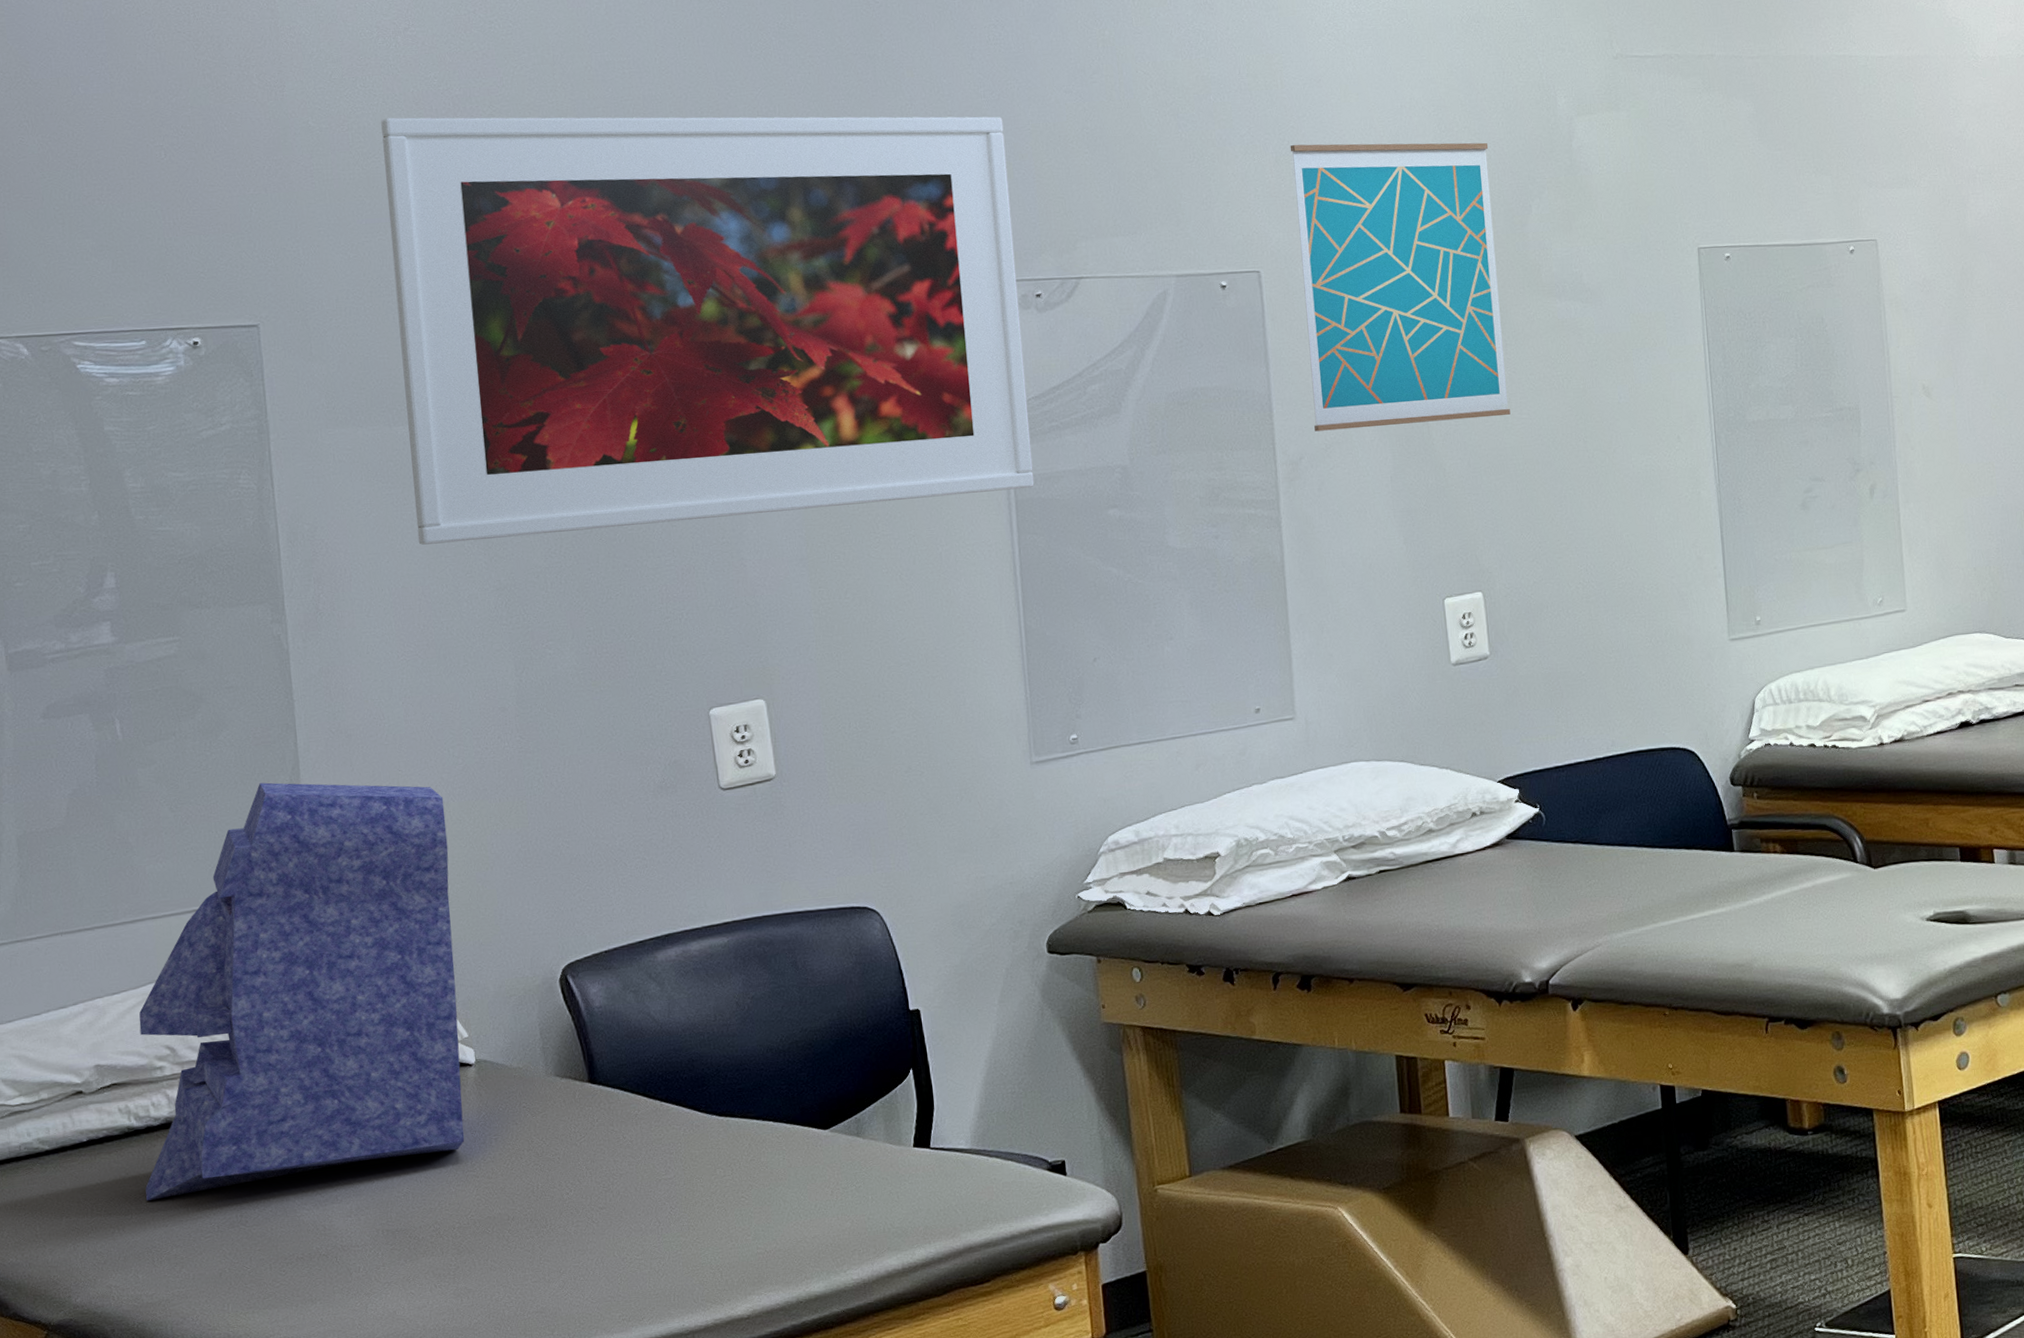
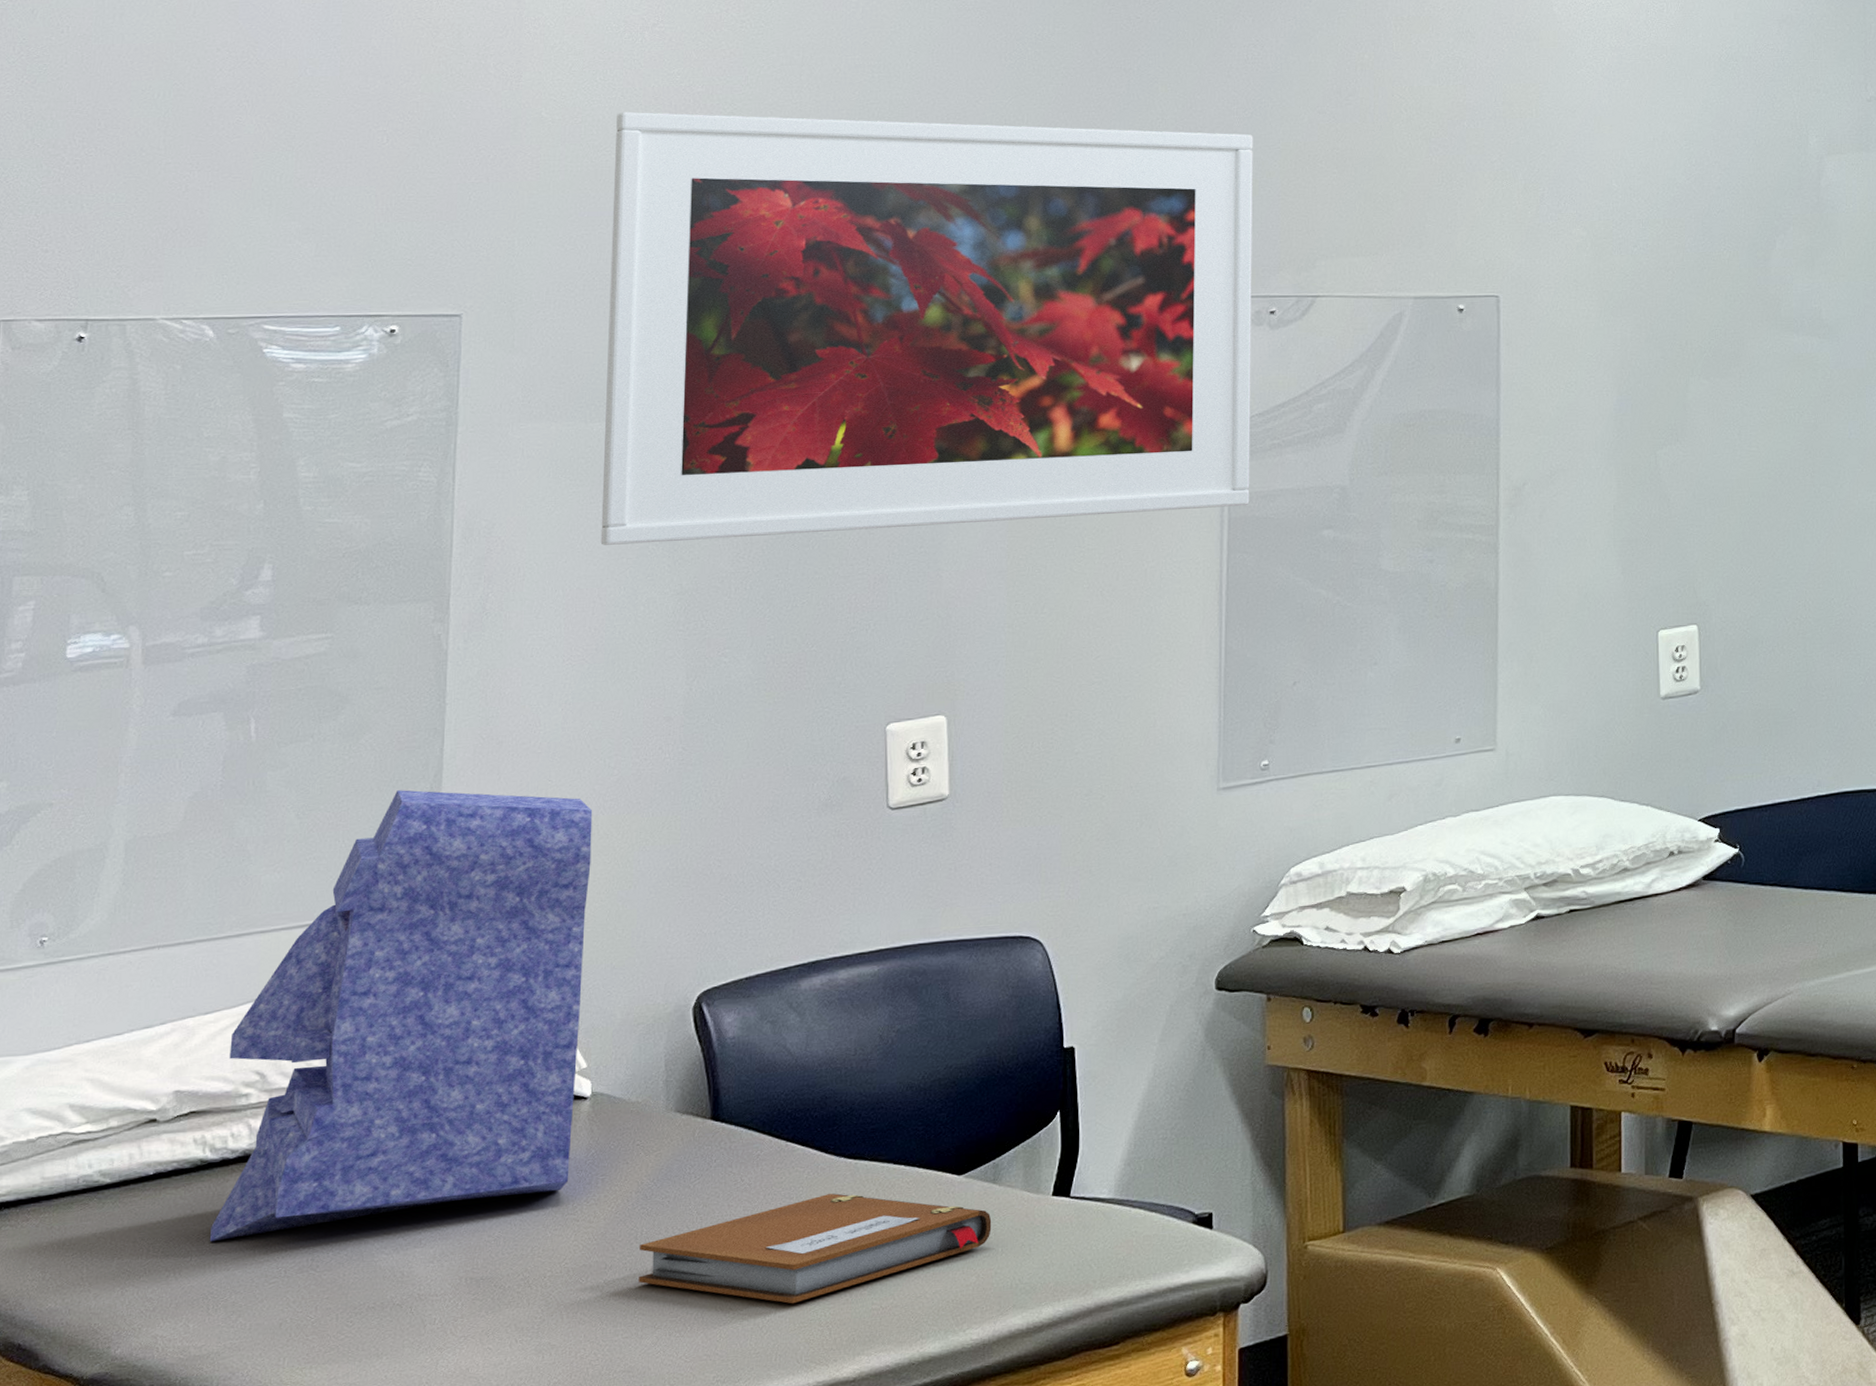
notebook: none [537,1148,860,1250] -> present [639,1193,992,1304]
wall art: present [1290,142,1511,432] -> none [1539,172,1740,458]

